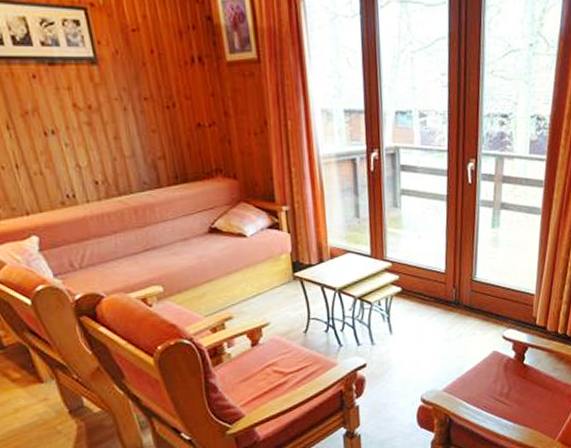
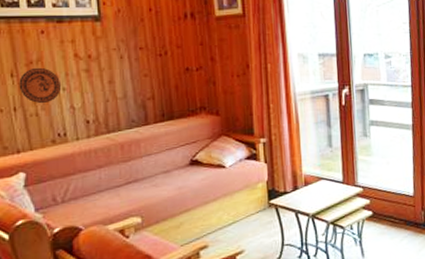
decorative plate: none [16,118,63,161] -> present [19,67,60,104]

